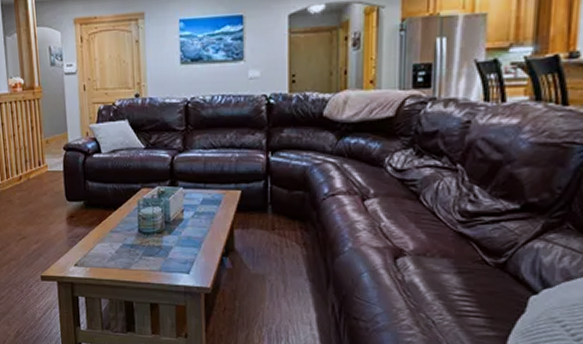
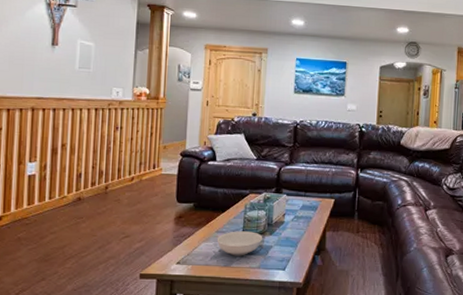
bowl: none [112,230,161,258] -> present [216,231,263,256]

